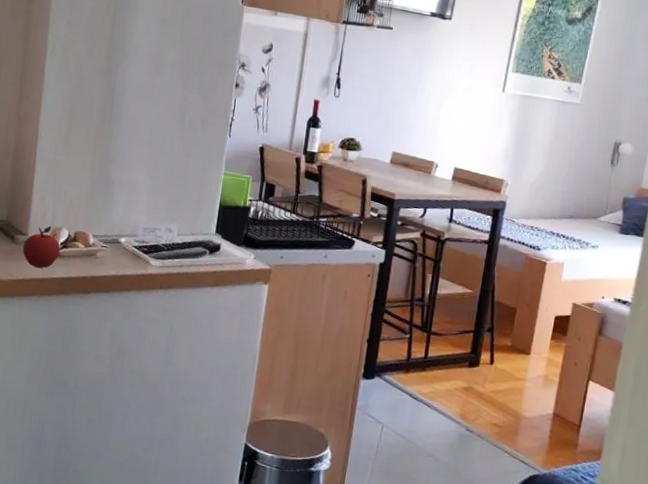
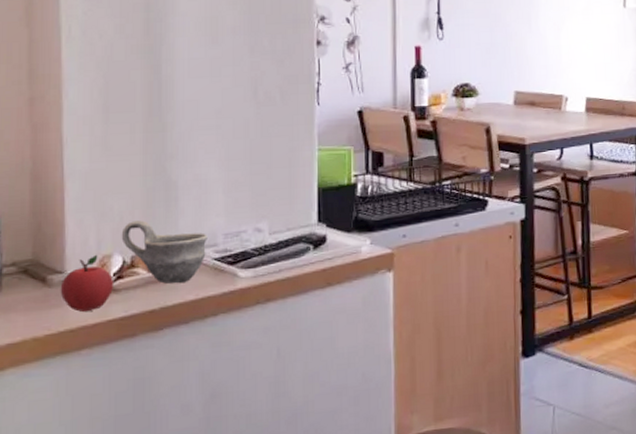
cup: none [69,205,131,261] -> present [121,220,207,284]

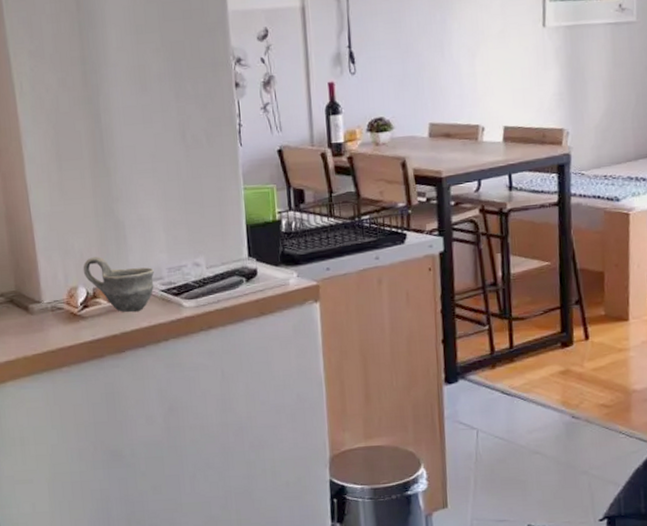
apple: present [60,254,113,312] -> none [39,286,81,336]

